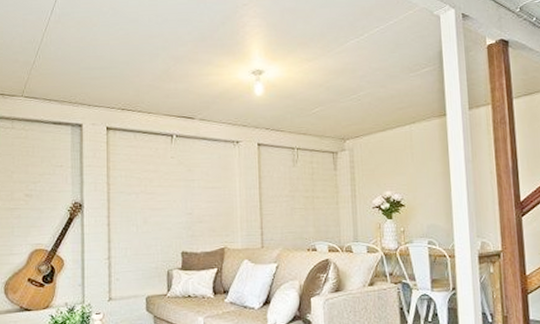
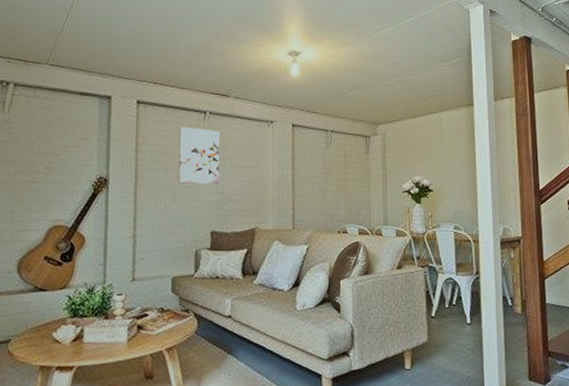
wall art: none [148,150,188,207] -> present [178,127,220,185]

